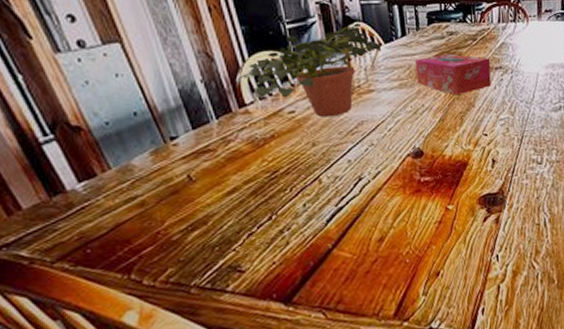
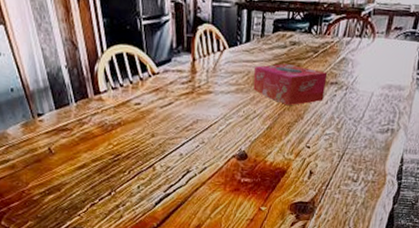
potted plant: present [235,24,382,117] -> none [93,25,225,113]

